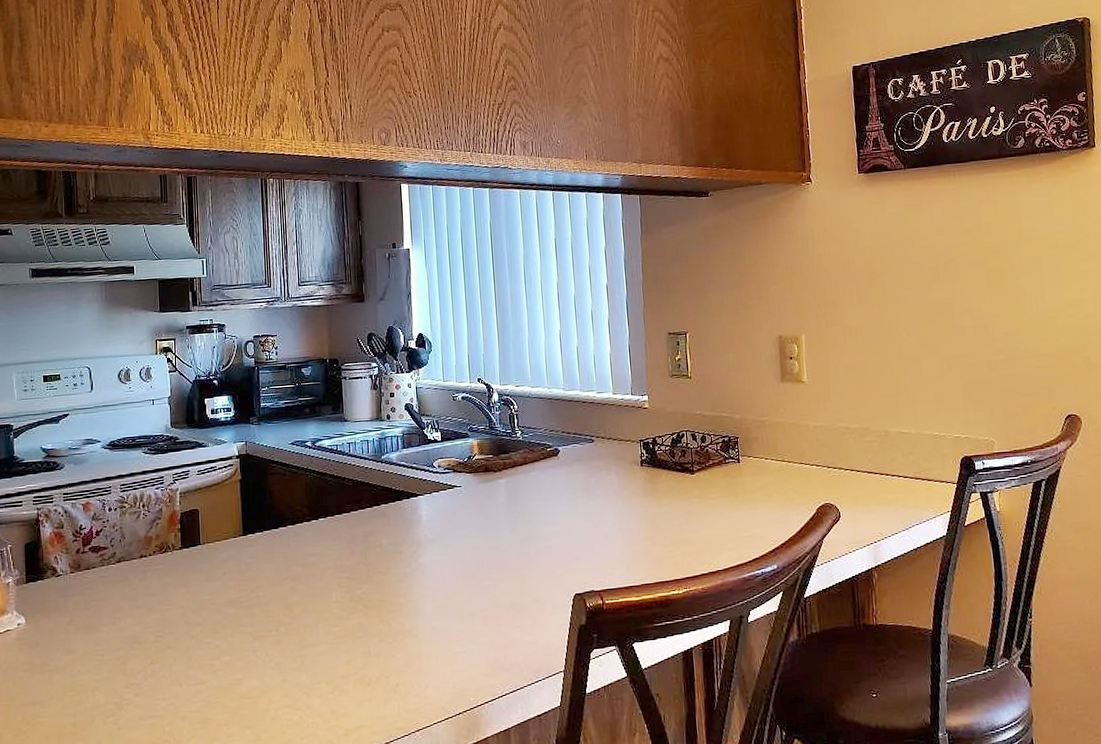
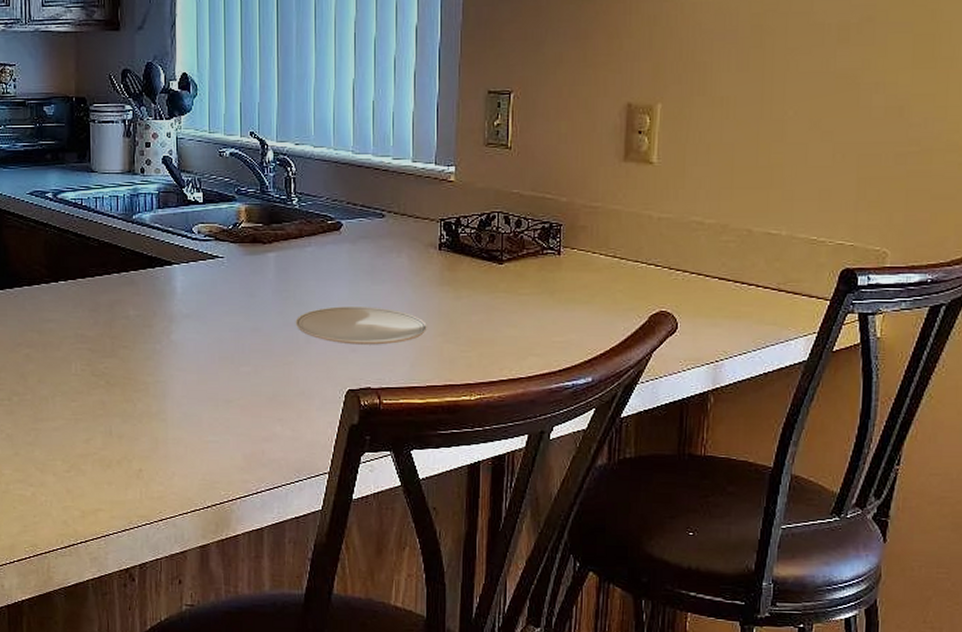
plate: none [525,519,637,554] -> present [295,306,427,345]

